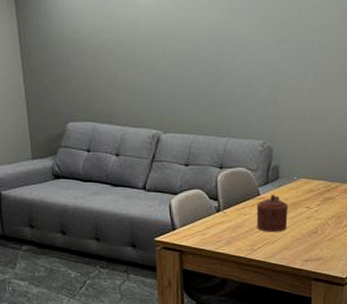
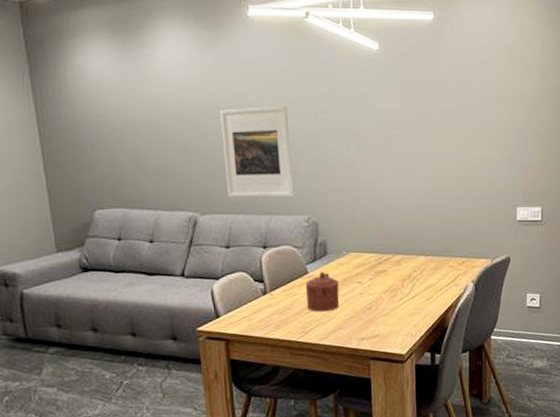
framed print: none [186,32,252,122] -> present [219,105,293,198]

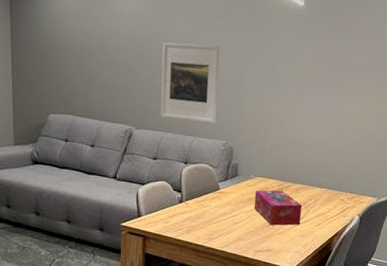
teapot: present [305,272,340,312] -> none [215,190,245,224]
tissue box: none [350,264,408,307] -> present [254,190,303,226]

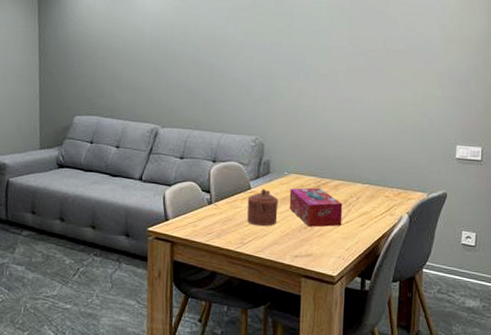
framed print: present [160,42,220,124] -> none [186,37,246,118]
teapot: none [215,190,245,224] -> present [247,189,279,227]

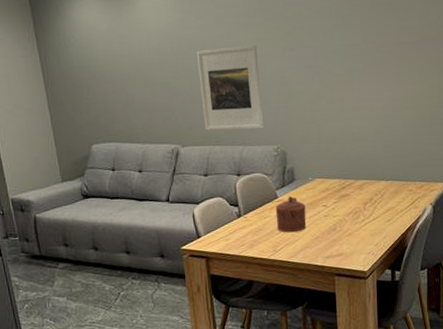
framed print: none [186,37,246,118] -> present [196,44,263,130]
tissue box: present [289,187,343,227] -> none [316,189,369,228]

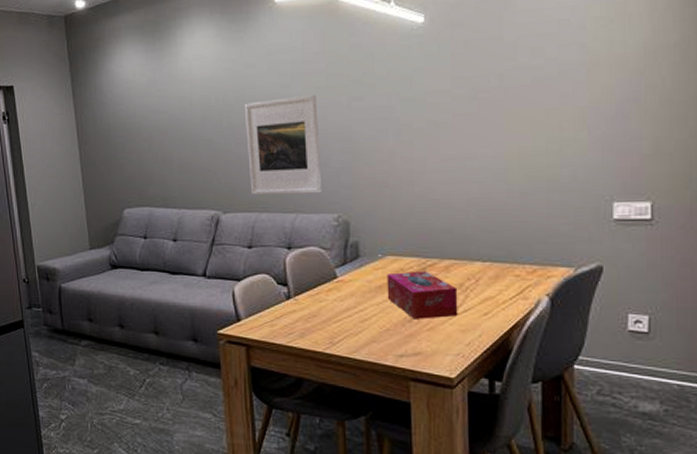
teapot: present [275,196,307,233] -> none [334,277,373,322]
tissue box: none [316,189,369,228] -> present [386,270,458,319]

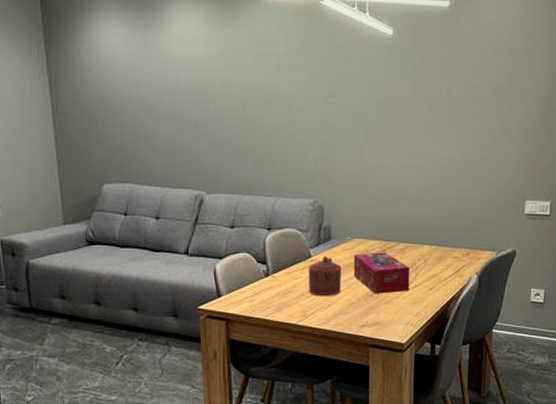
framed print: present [244,94,321,195] -> none [230,87,300,180]
teapot: none [334,277,373,322] -> present [308,257,342,297]

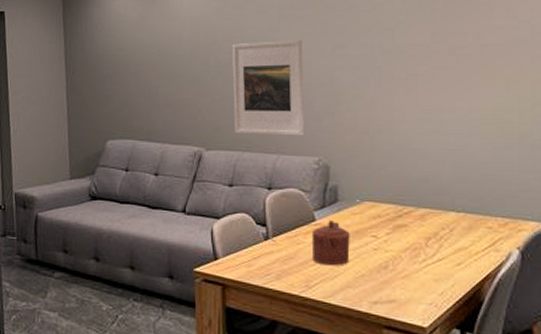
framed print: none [230,87,300,180] -> present [232,39,304,136]
tissue box: present [353,252,410,294] -> none [363,217,432,267]

